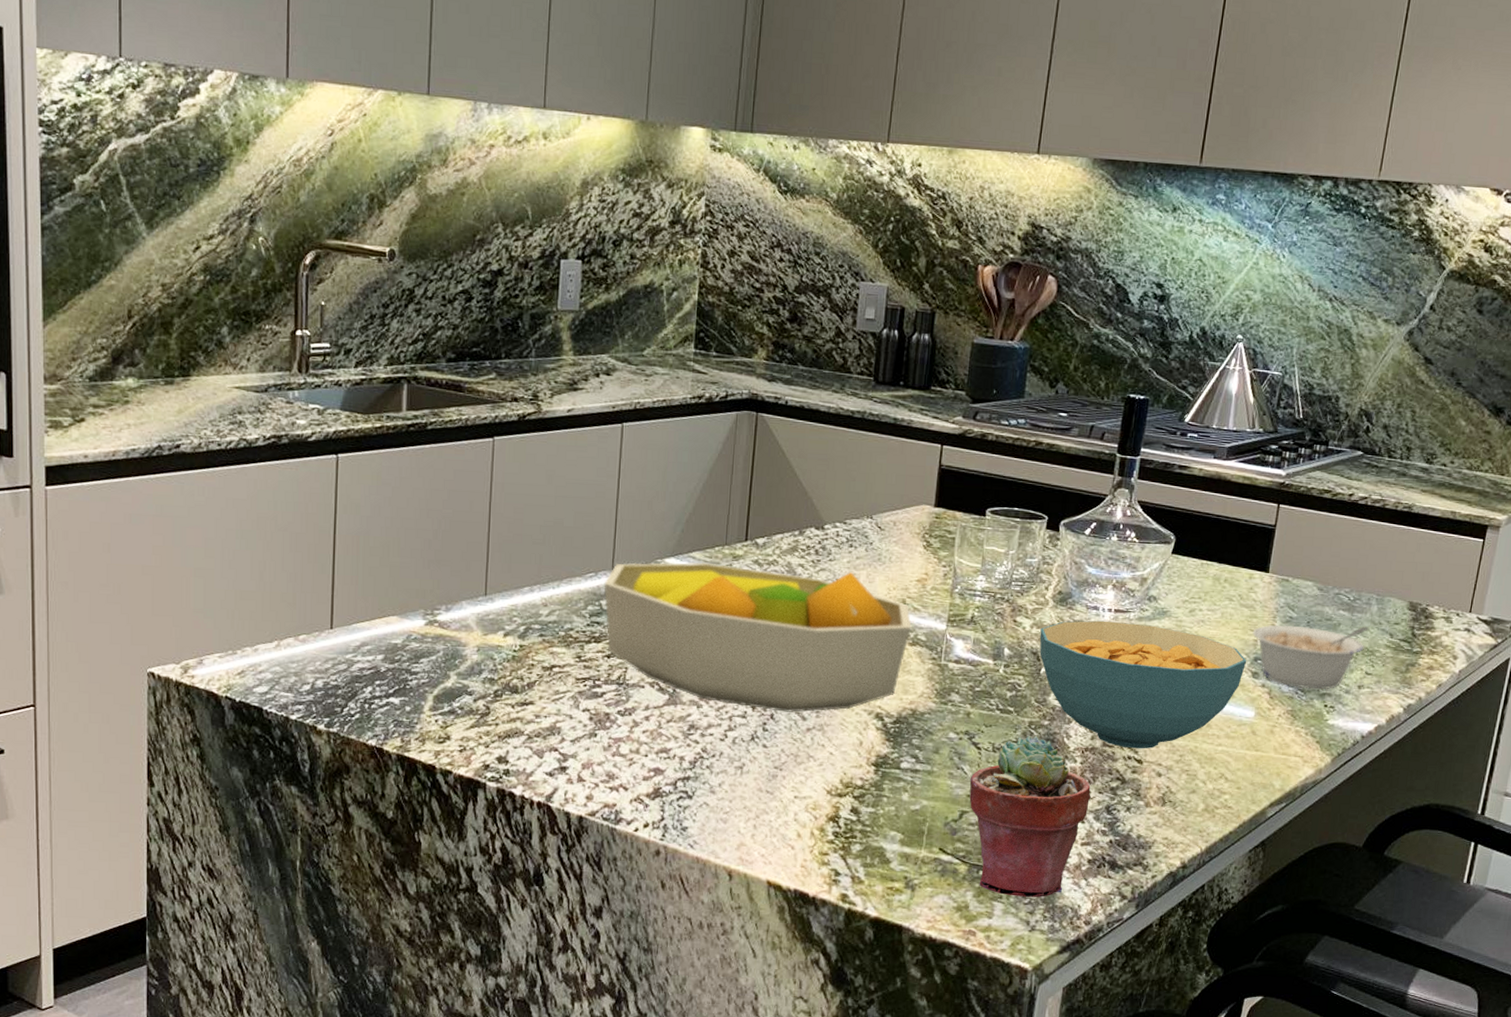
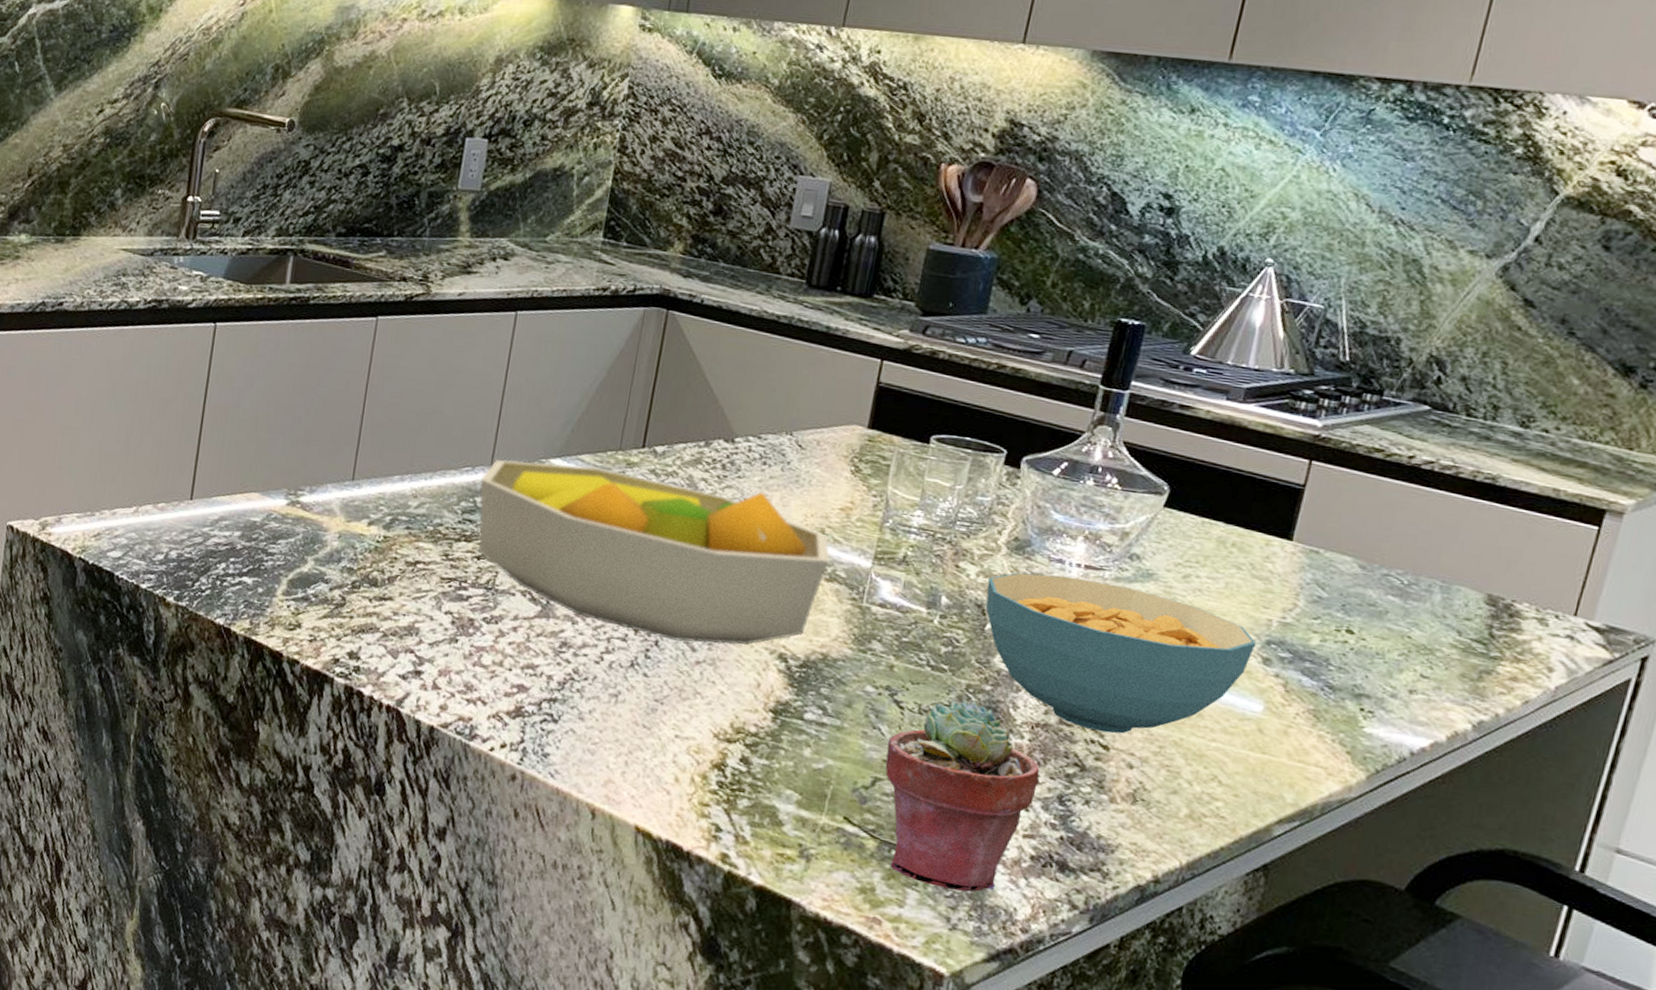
legume: present [1252,624,1370,690] -> none [1265,603,1429,690]

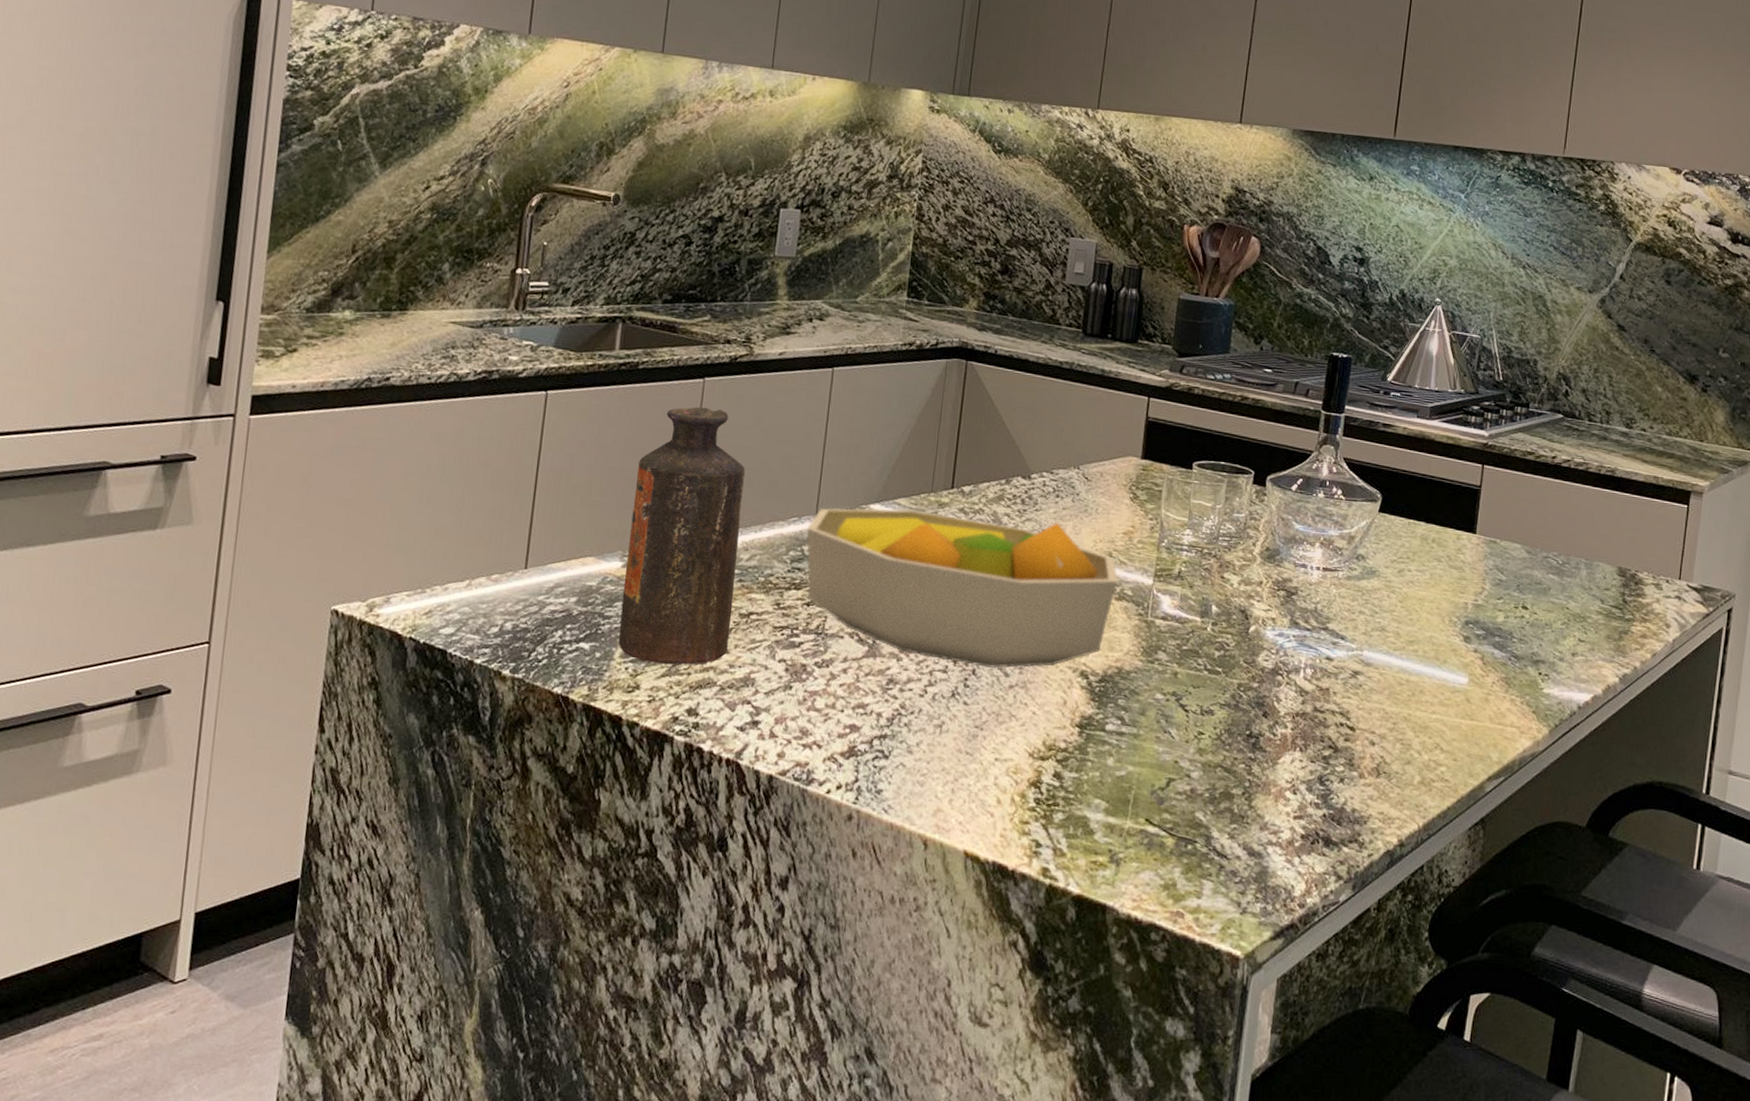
bottle: none [280,346,418,610] -> present [618,407,746,666]
potted succulent: present [885,700,1040,892] -> none [1177,699,1303,876]
cereal bowl: present [985,572,1257,734] -> none [1247,578,1458,716]

